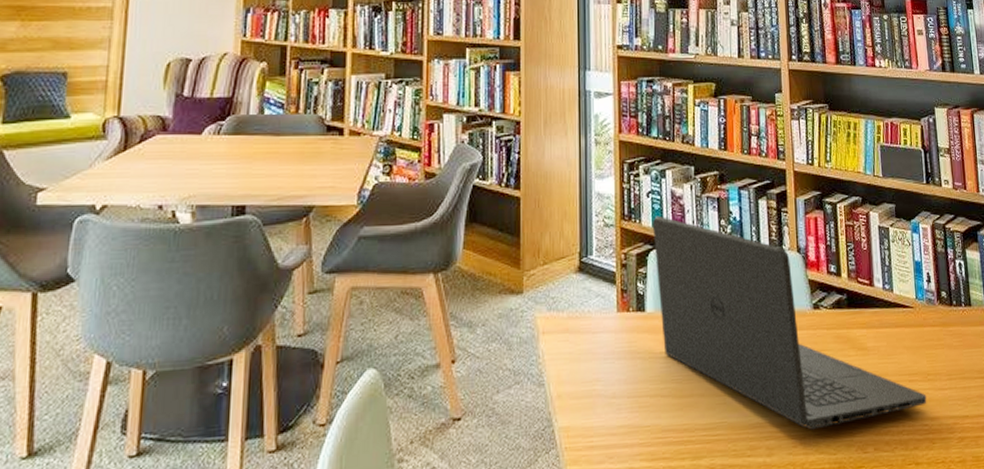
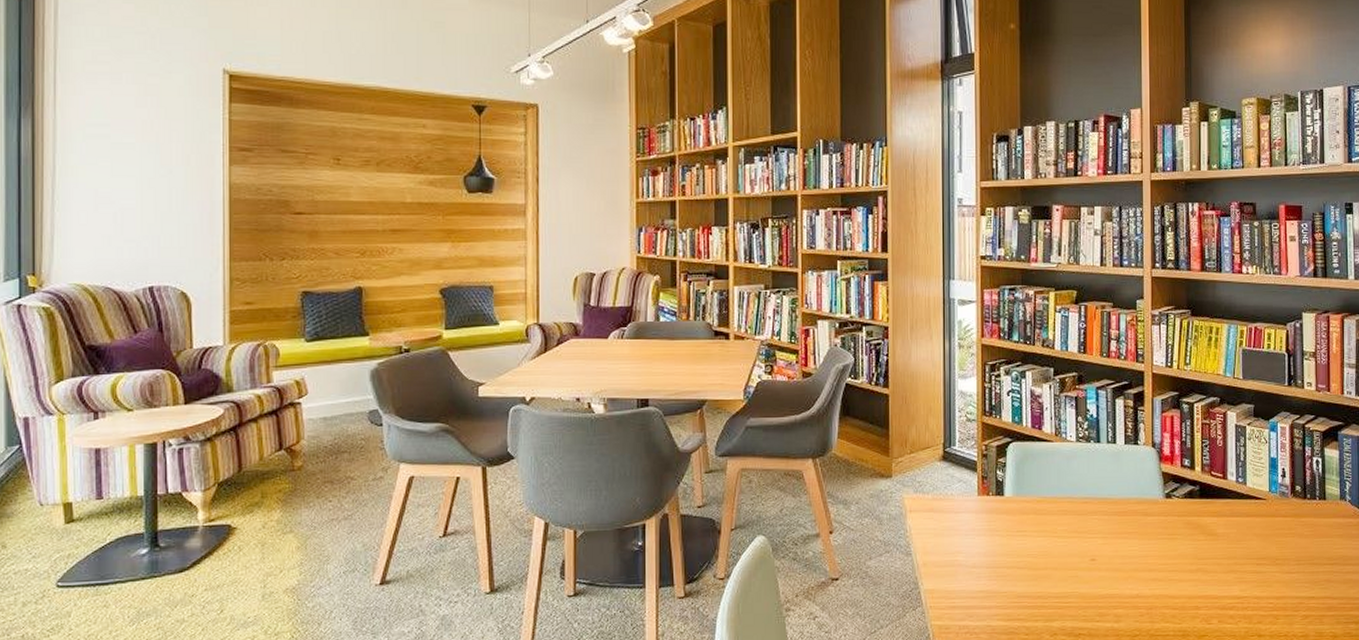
laptop: present [653,215,927,430] -> none [1013,412,1274,602]

